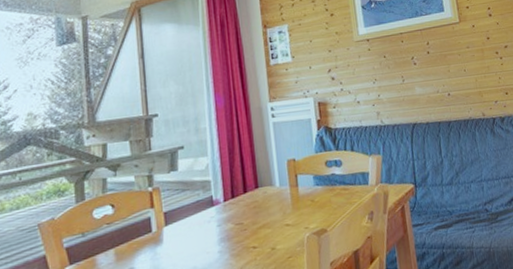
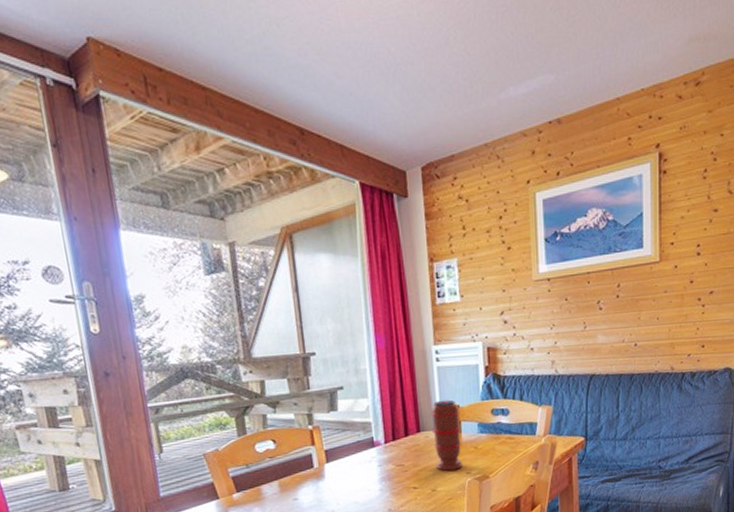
spice grinder: none [268,154,301,228] -> present [431,400,462,472]

